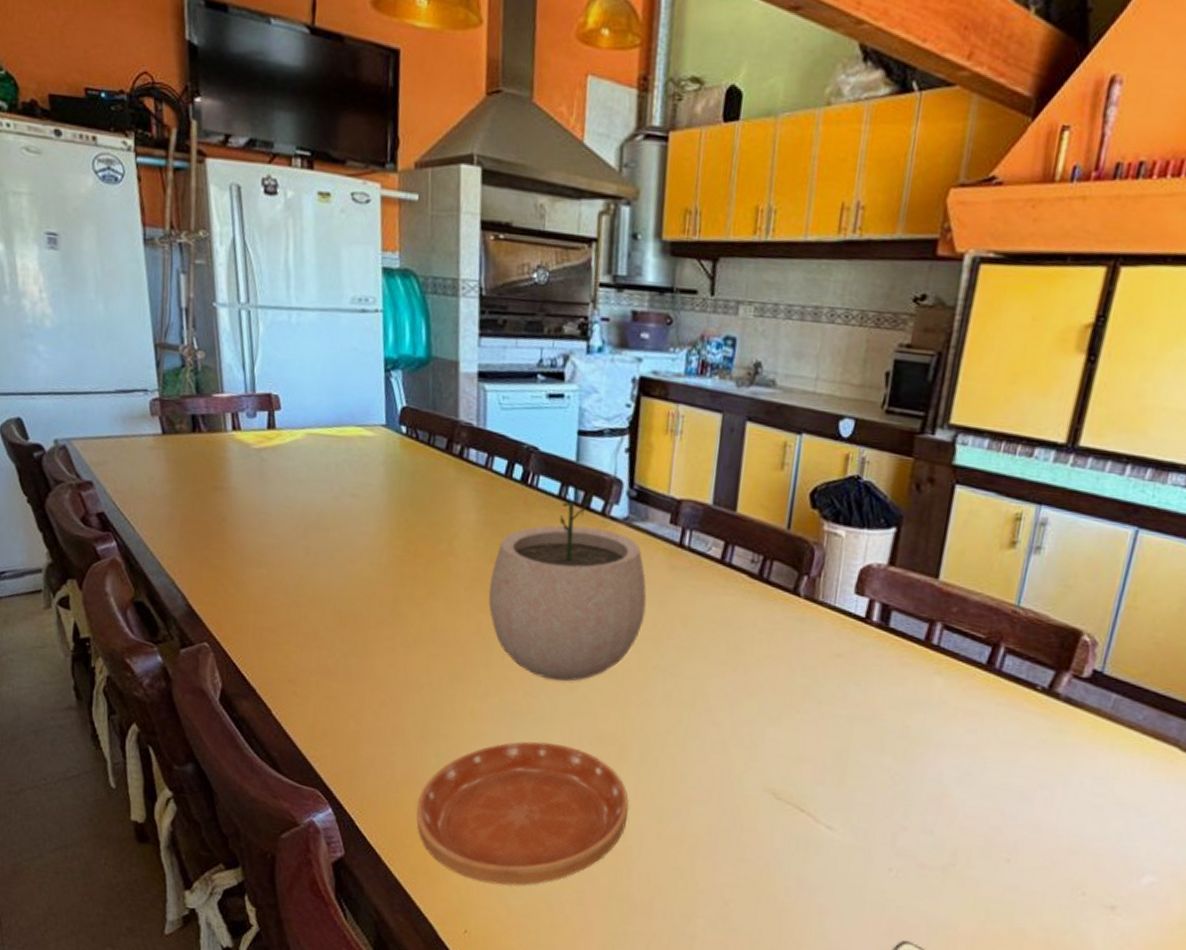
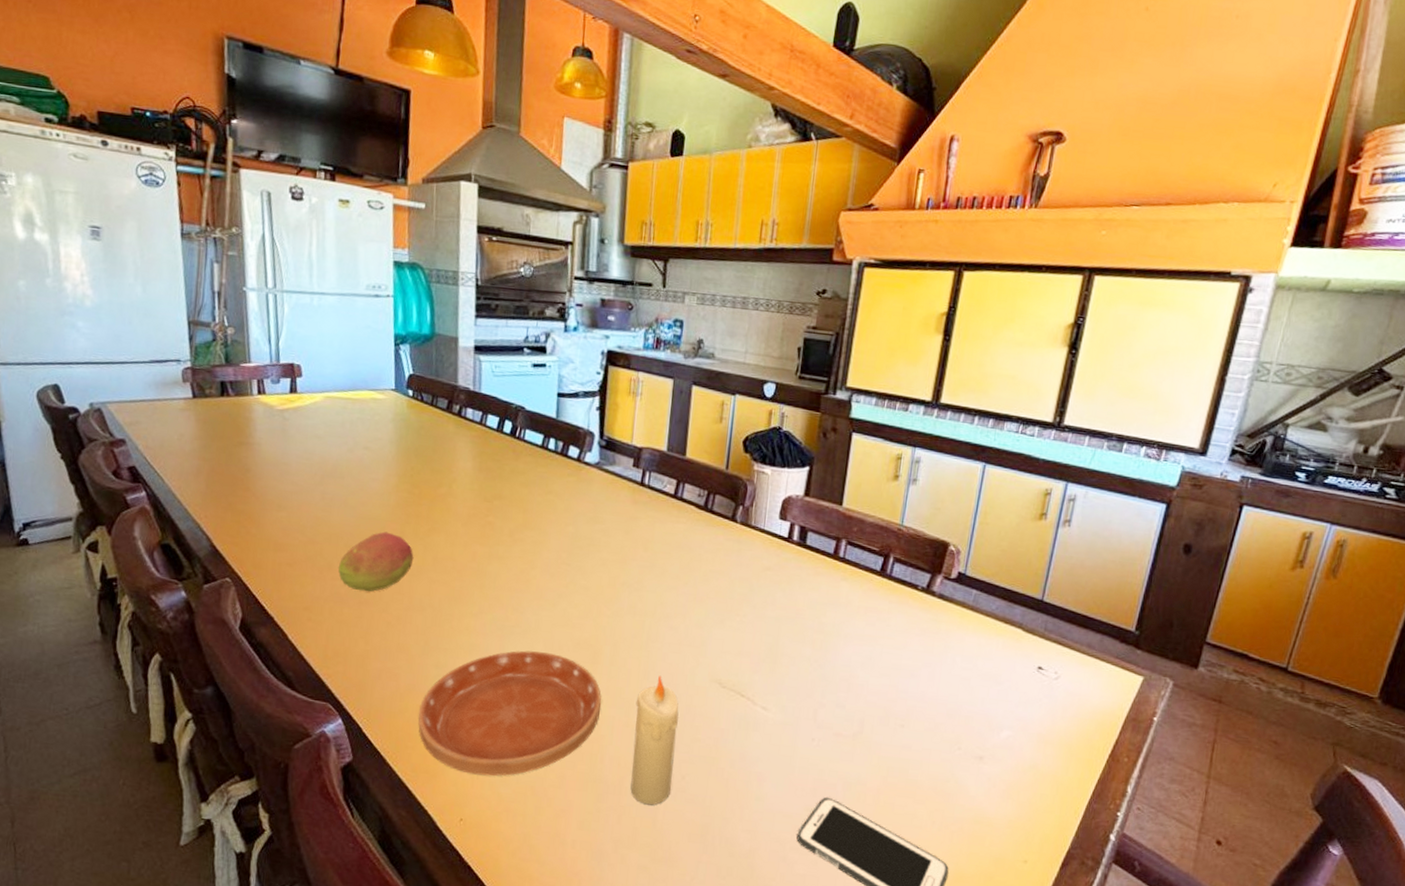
fruit: none [324,595,410,665] -> present [338,531,414,592]
plant pot: present [488,483,647,682] -> none [482,435,615,599]
candle: none [662,780,723,933] -> present [630,675,679,805]

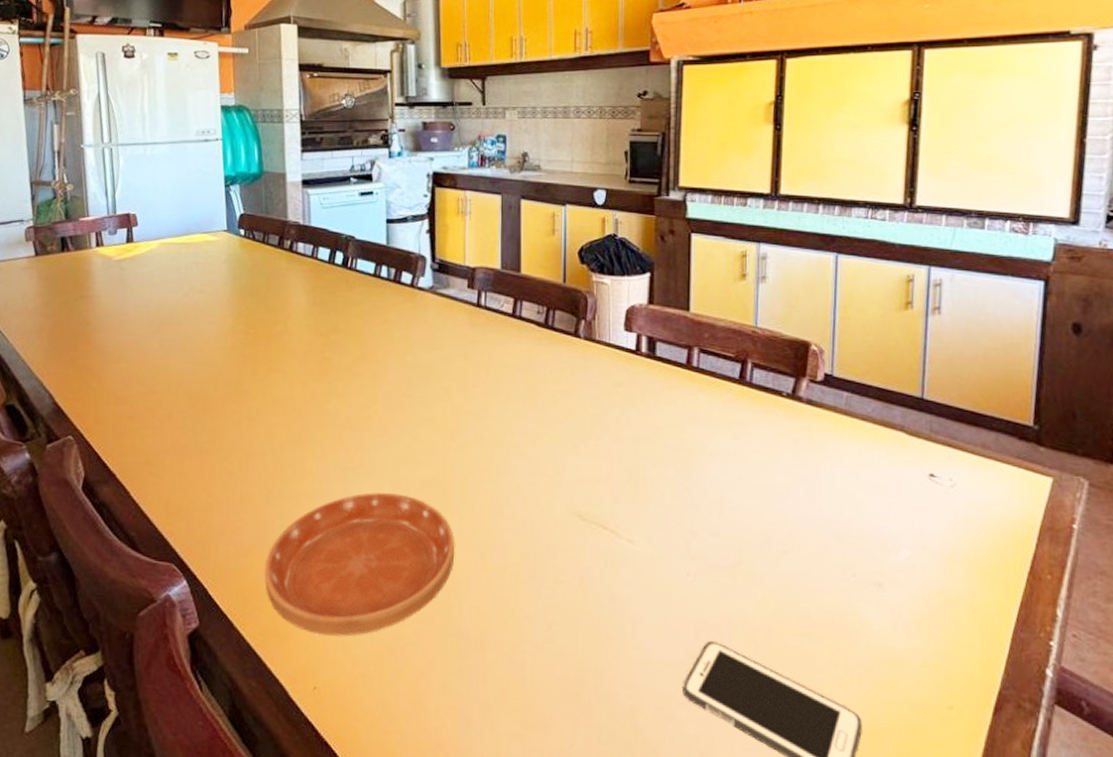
fruit: present [338,531,414,592] -> none [177,375,253,441]
candle: present [630,675,679,805] -> none [491,511,538,661]

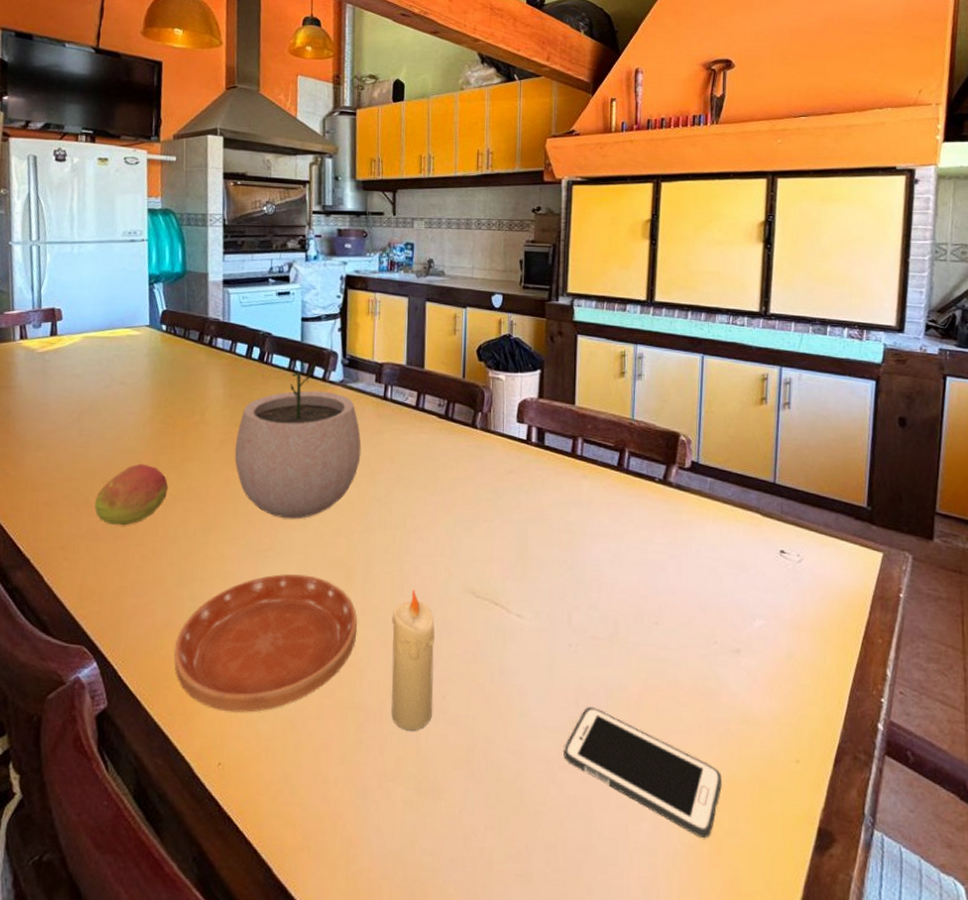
fruit: none [177,375,253,441] -> present [94,463,169,526]
plant pot: none [320,263,454,435] -> present [234,358,362,519]
candle: none [491,511,538,661] -> present [391,589,435,731]

